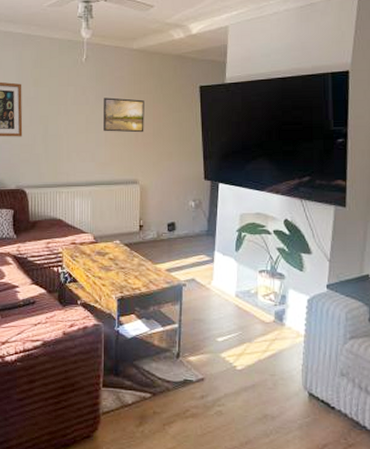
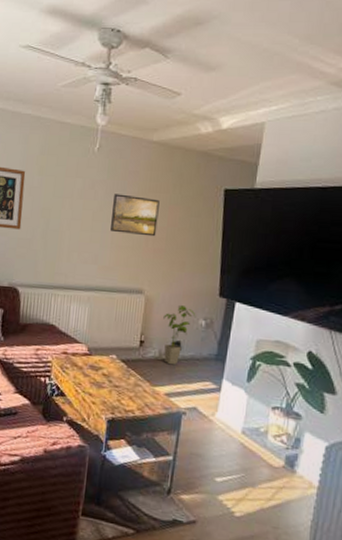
house plant: none [158,190,186,244] -> present [163,304,196,365]

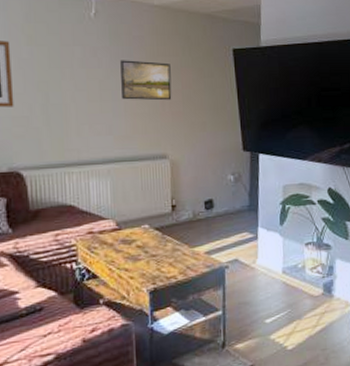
house plant: present [163,304,196,365] -> none [192,163,224,224]

